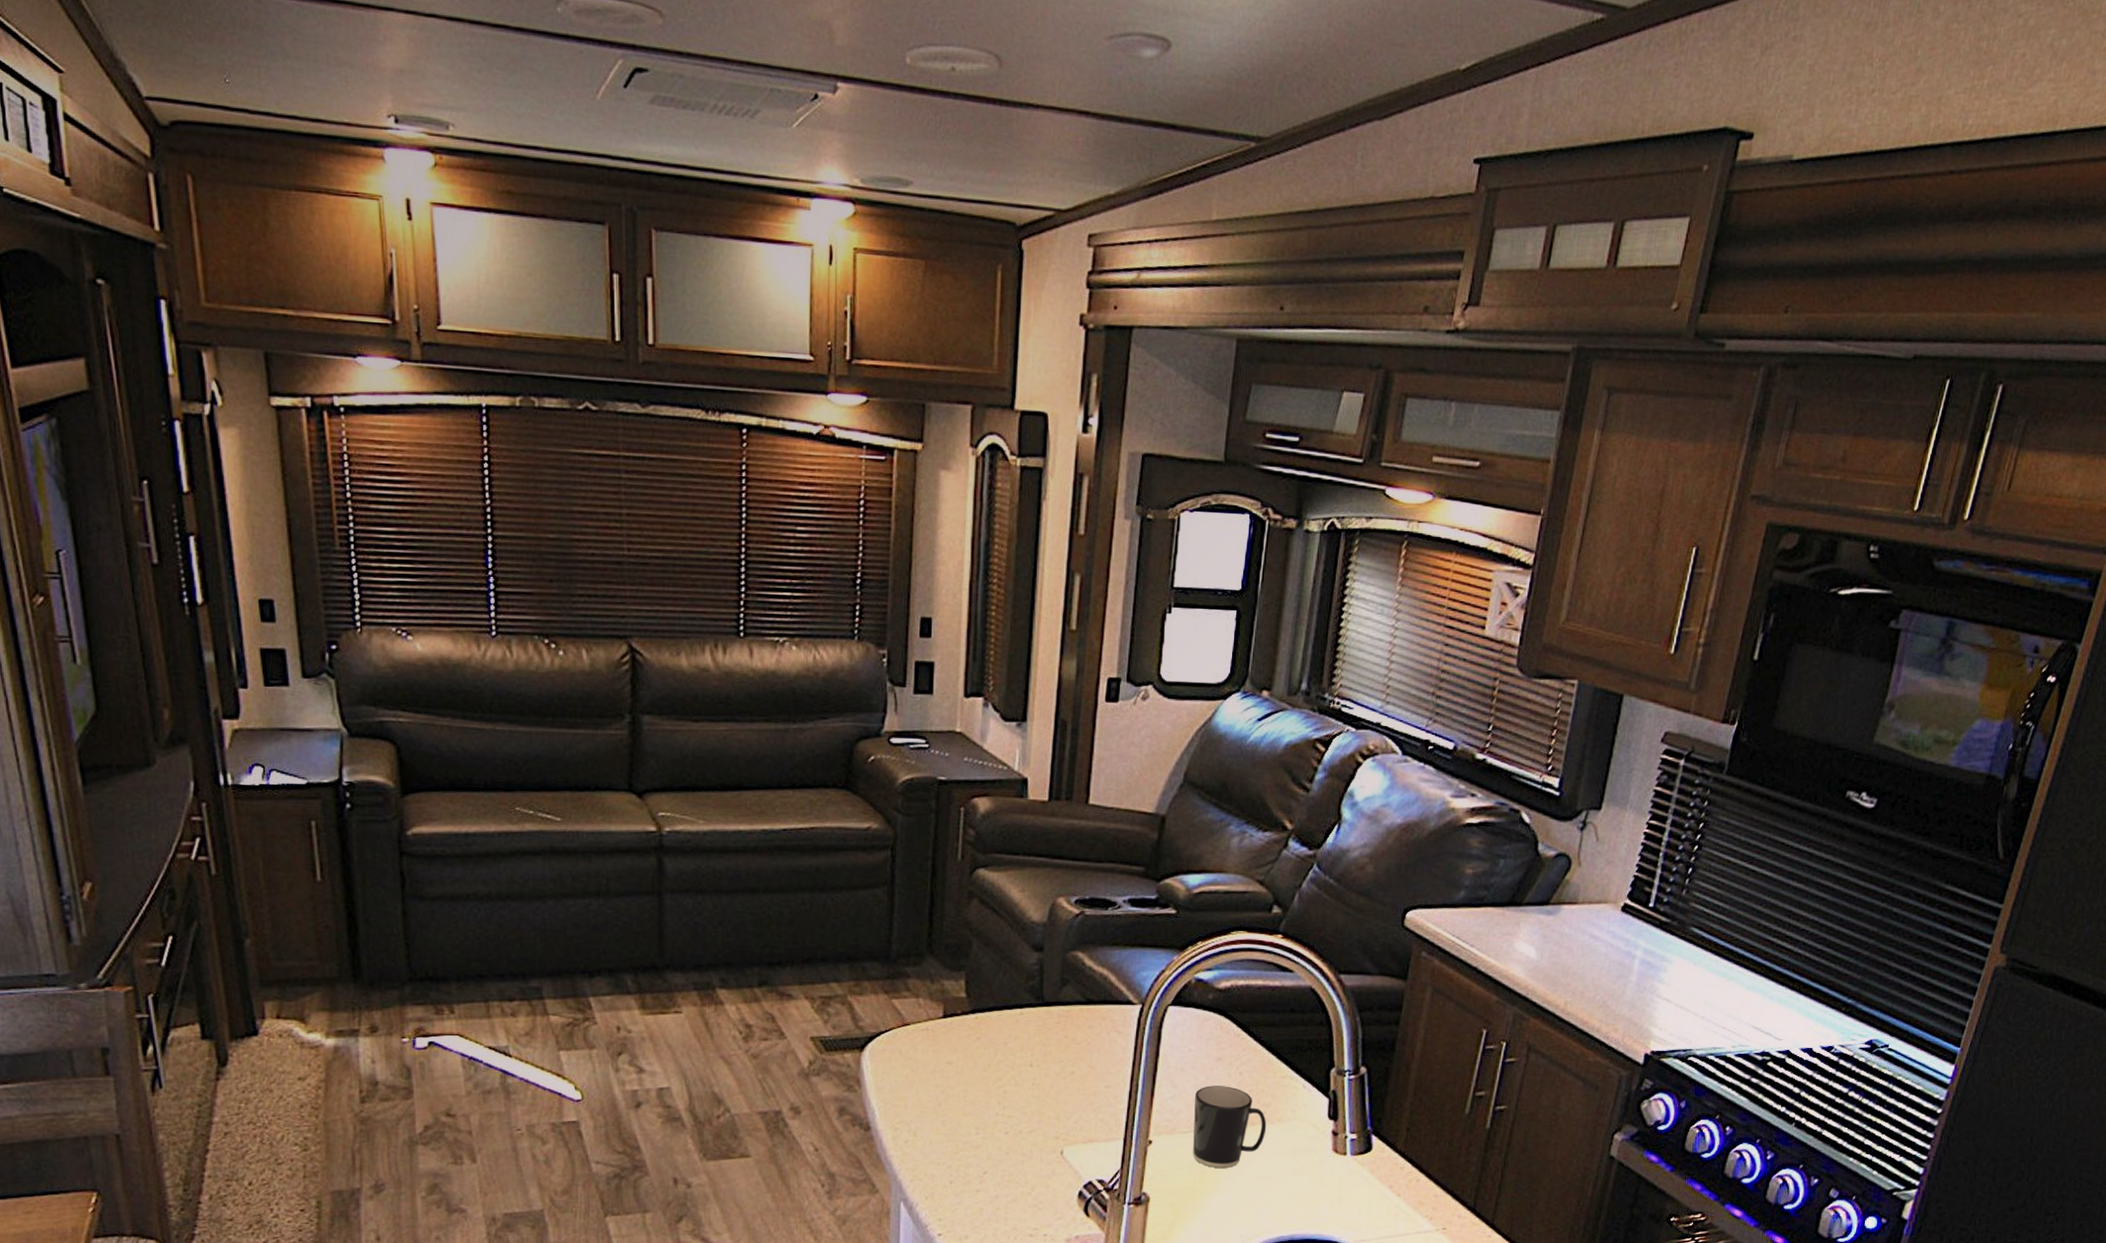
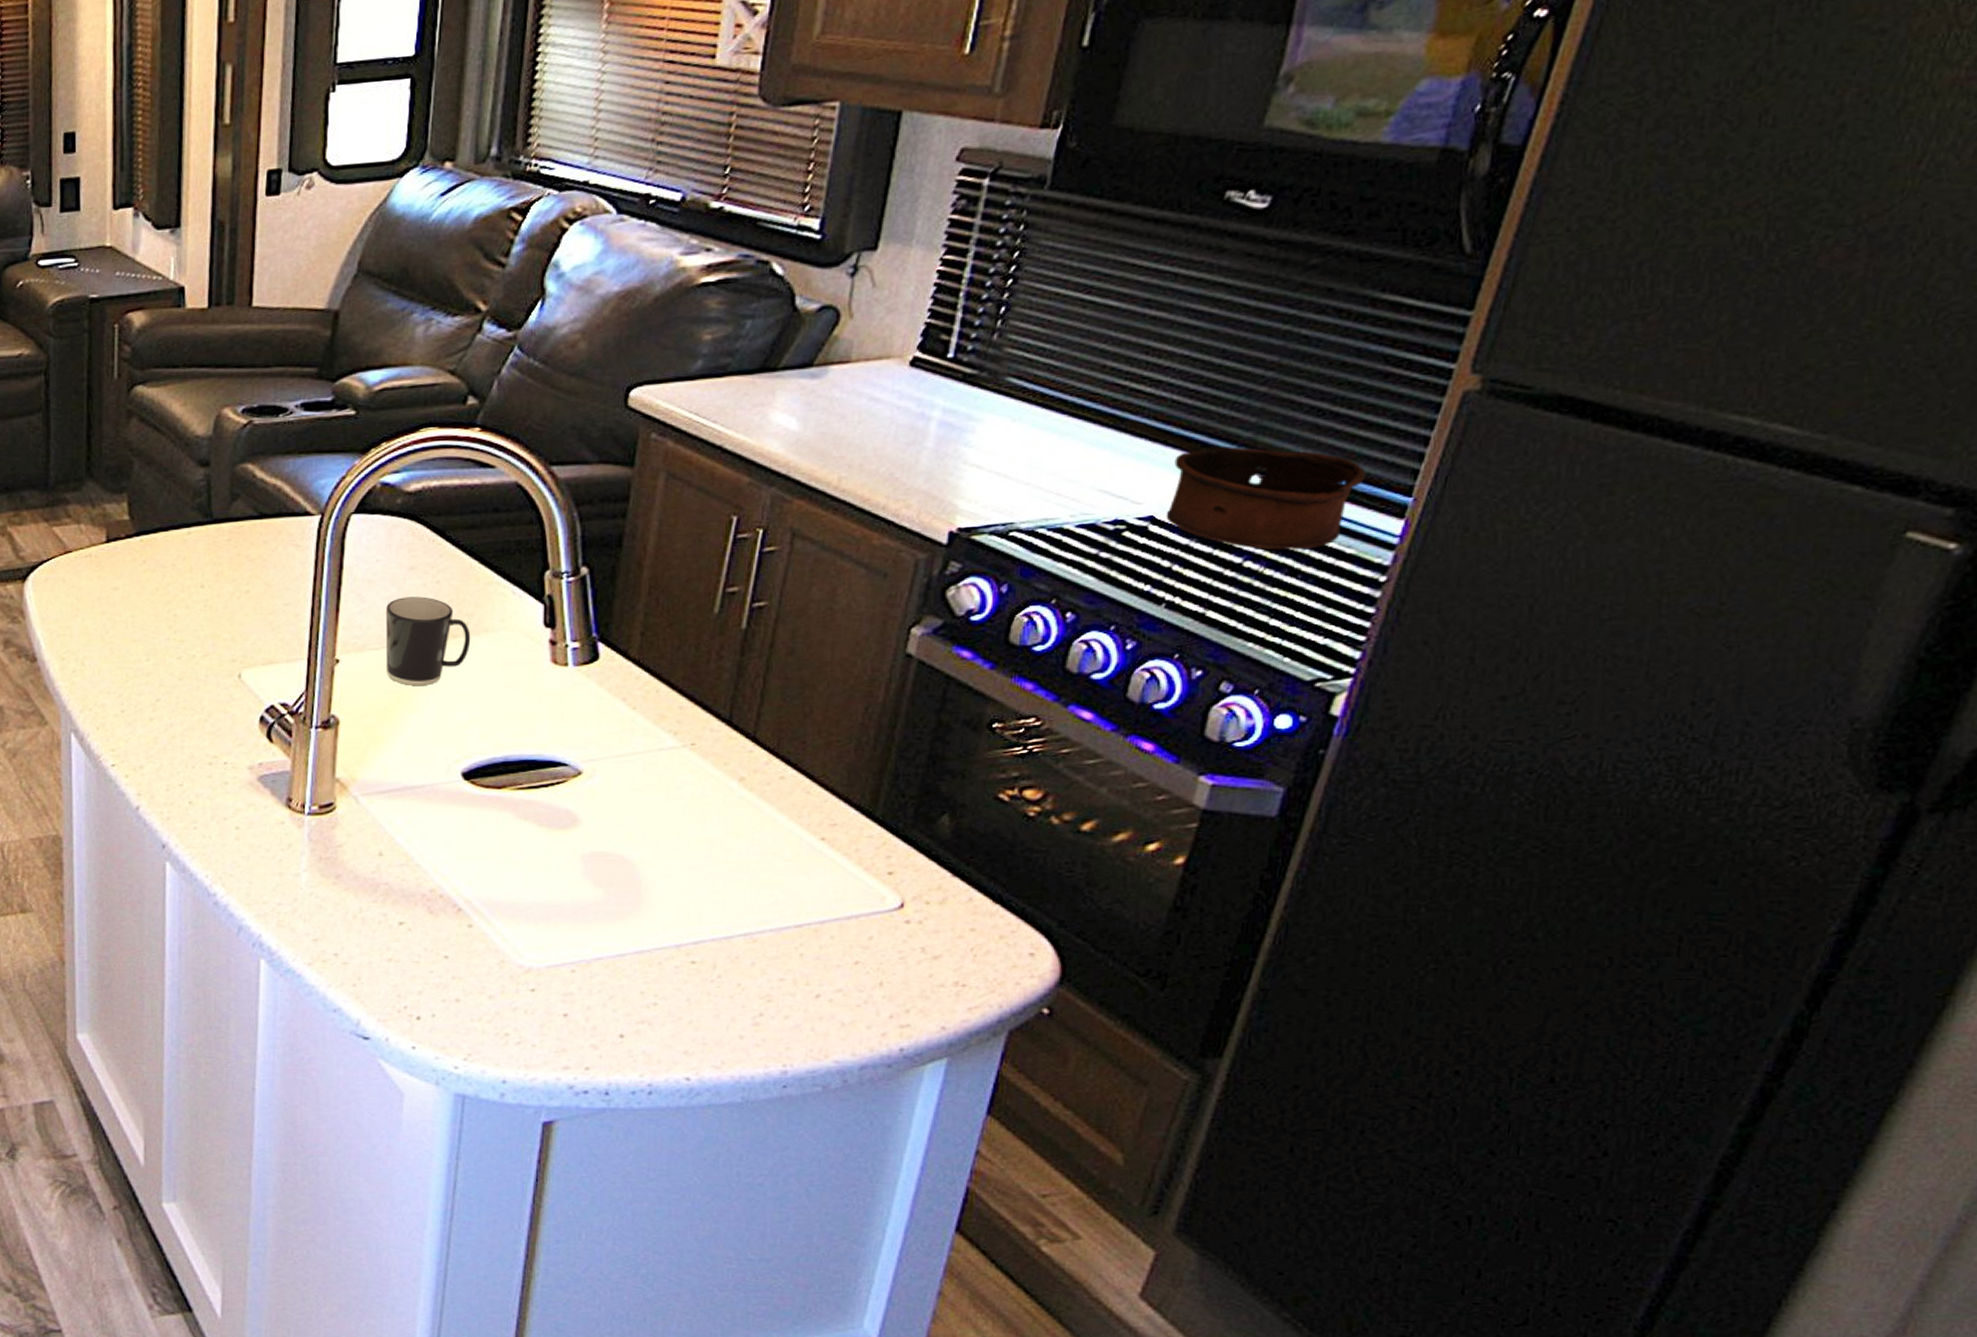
cooking pot: none [1771,969,1932,1085] -> present [1123,419,1366,551]

